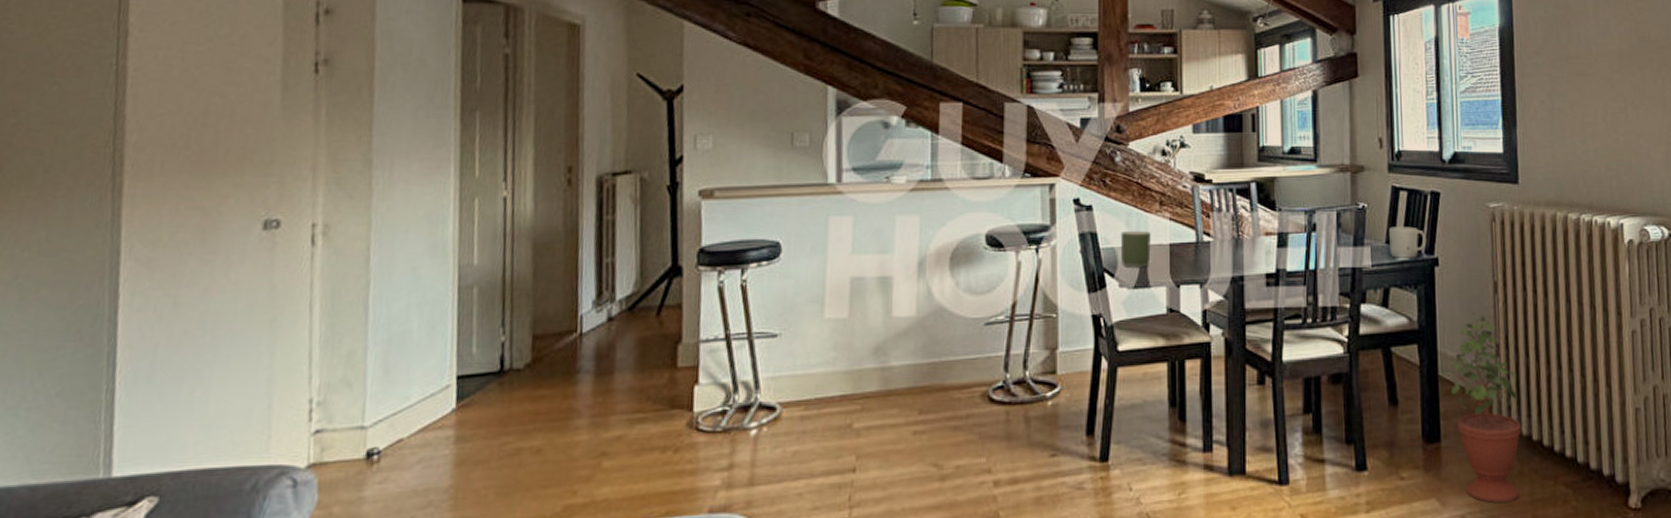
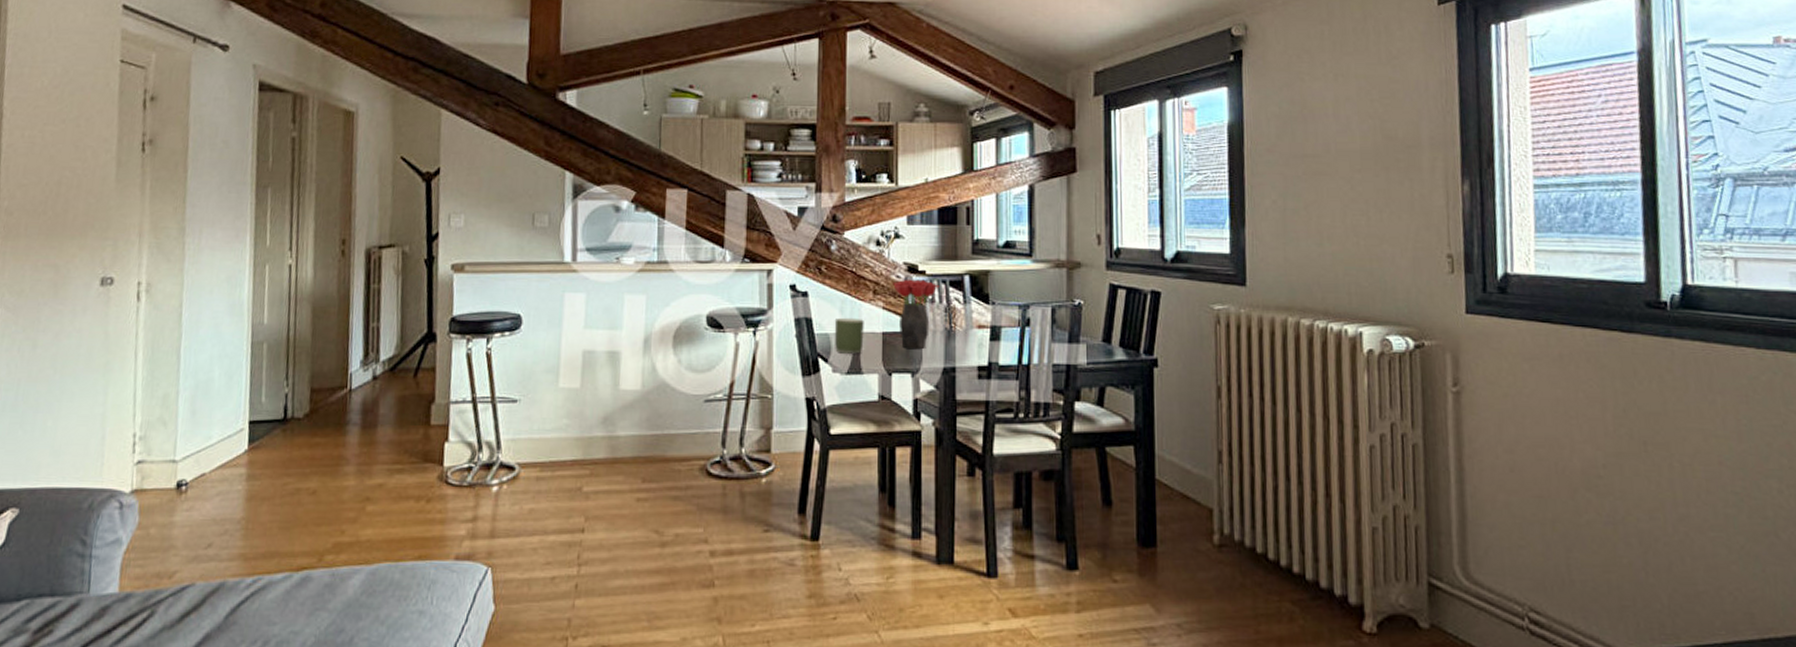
bouquet: none [1178,188,1227,260] -> present [892,279,940,350]
mug: present [1389,226,1427,258] -> none [1106,325,1145,358]
potted plant: present [1442,313,1521,503] -> none [1160,417,1244,614]

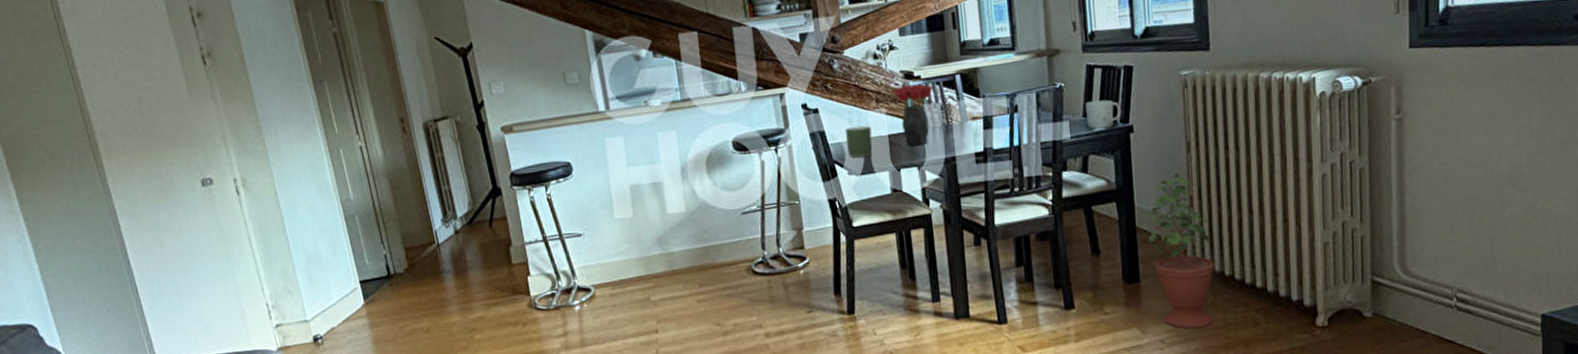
mug: none [1106,325,1145,358] -> present [1086,100,1122,129]
potted plant: none [1160,417,1244,614] -> present [1140,171,1214,329]

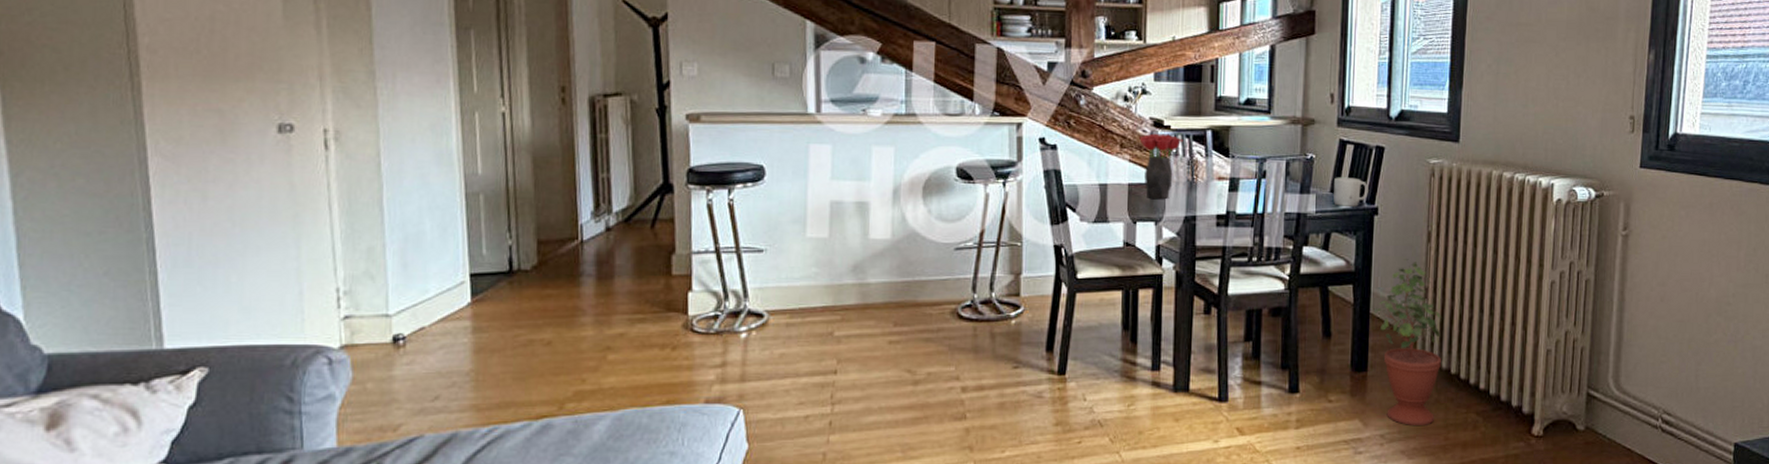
mug: present [844,126,873,158] -> none [1082,169,1111,204]

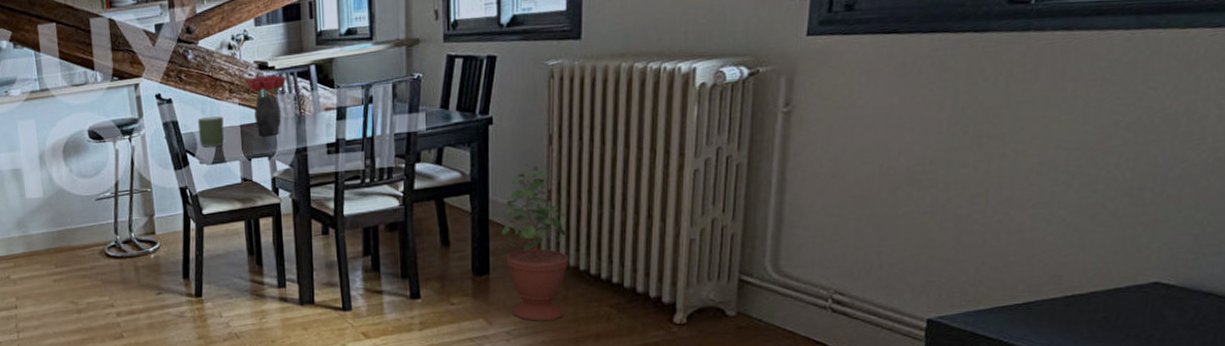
mug: none [1082,169,1111,204] -> present [197,116,225,148]
mug: present [1334,177,1369,207] -> none [444,91,481,121]

